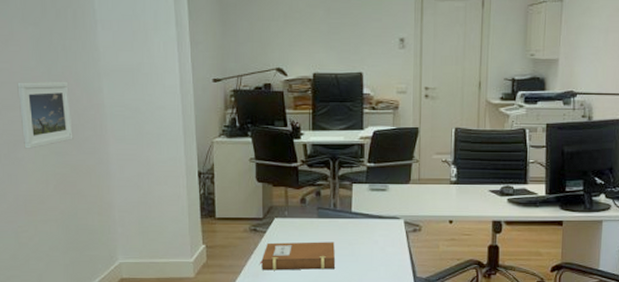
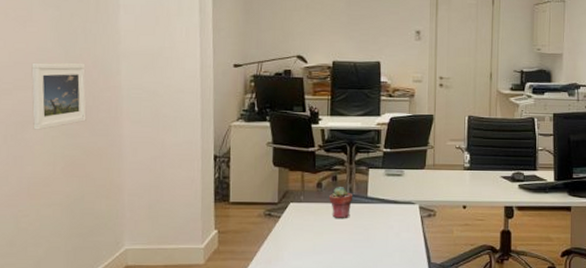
notebook: present [259,242,336,271] -> none [272,227,351,257]
potted succulent: none [314,202,337,233] -> present [329,187,353,218]

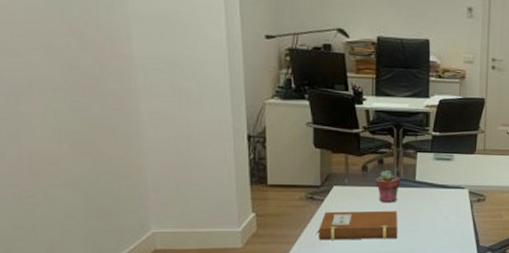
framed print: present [31,62,87,130] -> none [19,22,94,102]
notebook: none [272,227,351,257] -> present [316,210,398,240]

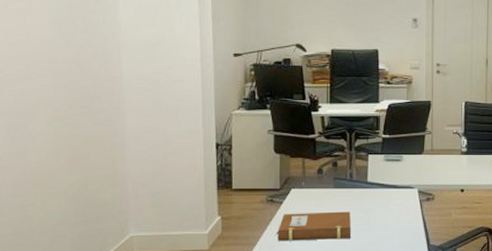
potted succulent: present [376,170,401,202] -> none [330,173,354,203]

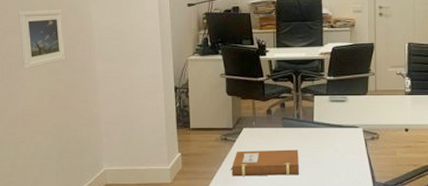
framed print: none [32,54,89,121] -> present [18,9,66,69]

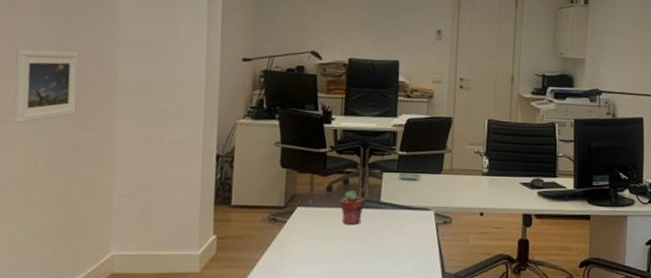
notebook: present [229,149,300,177] -> none [275,233,361,265]
potted succulent: none [279,113,301,141] -> present [340,191,366,224]

